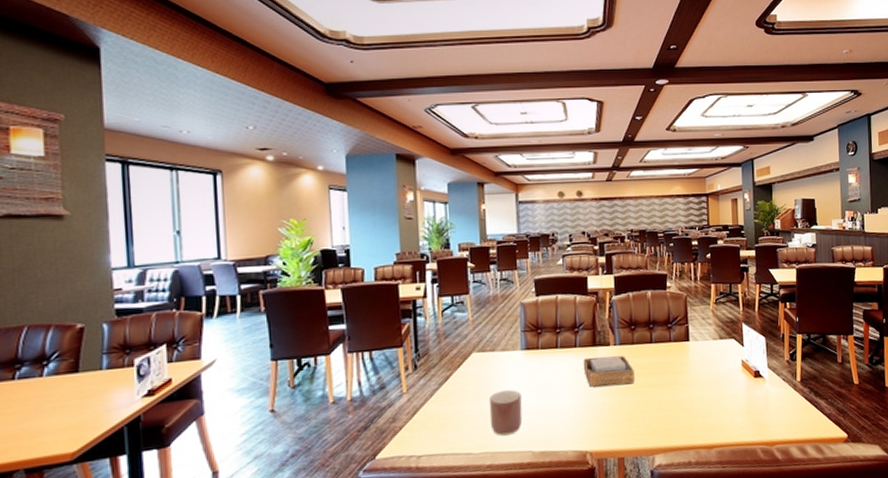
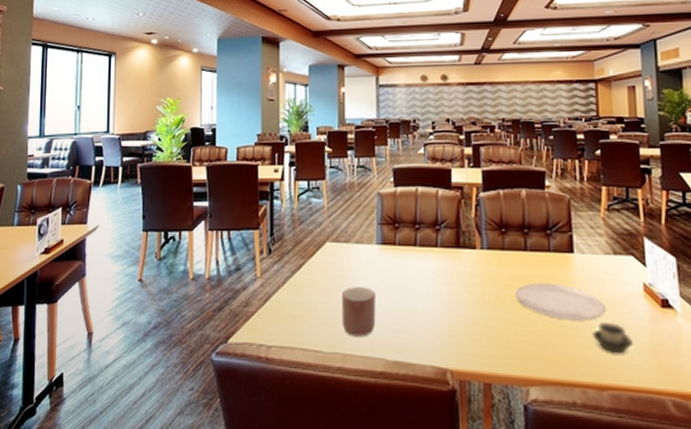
napkin holder: present [583,355,635,387] -> none [444,260,505,297]
plate: none [642,368,714,397] -> present [514,283,606,321]
cup: none [703,394,734,418] -> present [592,323,633,353]

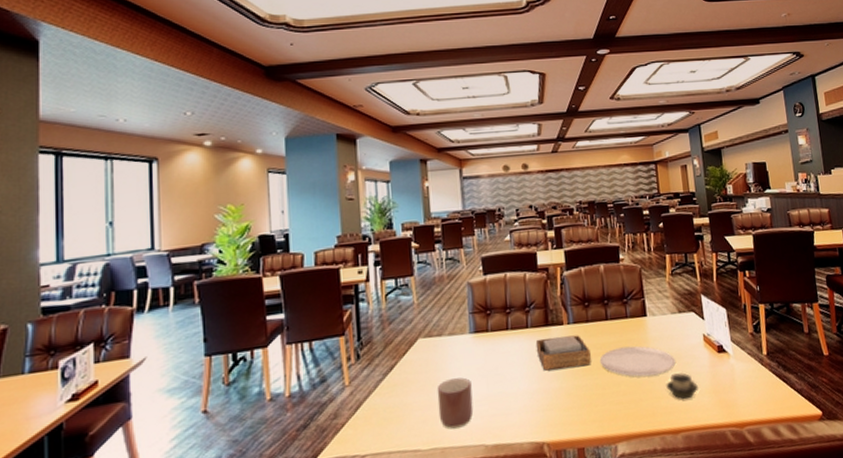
napkin holder: none [444,260,505,297] -> present [535,335,591,371]

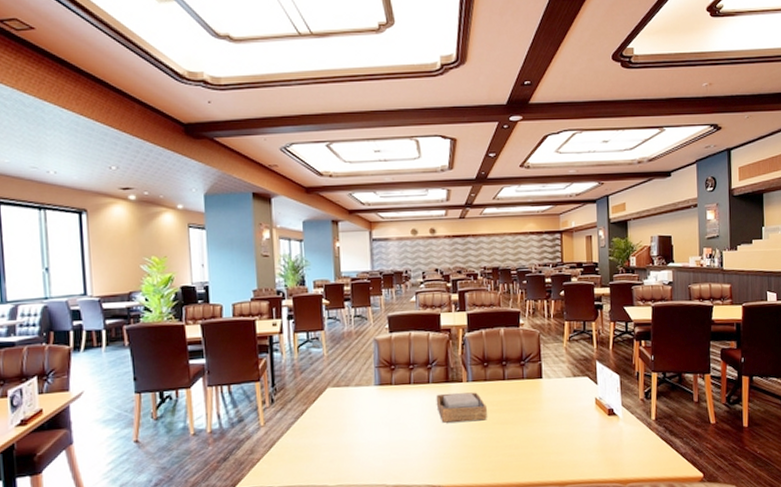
mug: present [437,377,474,429] -> none [343,424,377,469]
plate: present [599,346,676,378] -> none [495,405,567,434]
cup: present [666,373,698,399] -> none [556,432,587,455]

